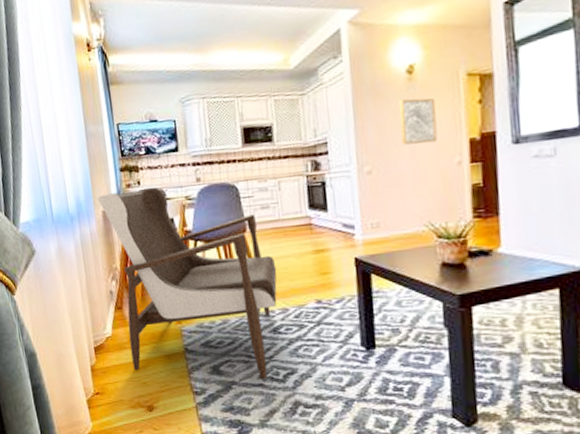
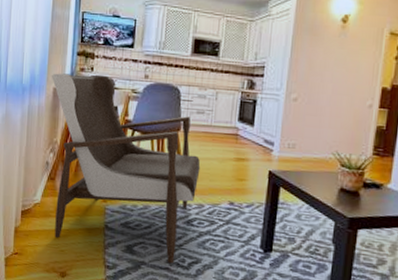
wall art: present [399,98,438,145] -> none [326,43,360,85]

